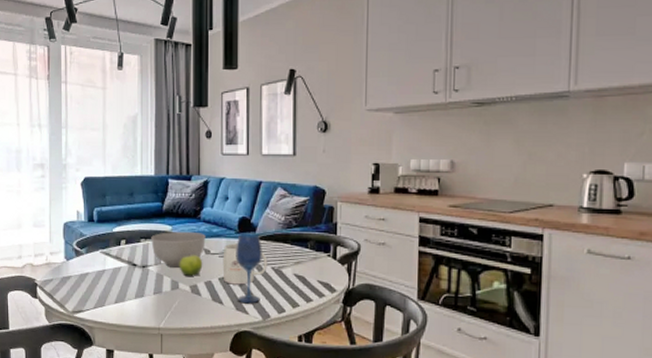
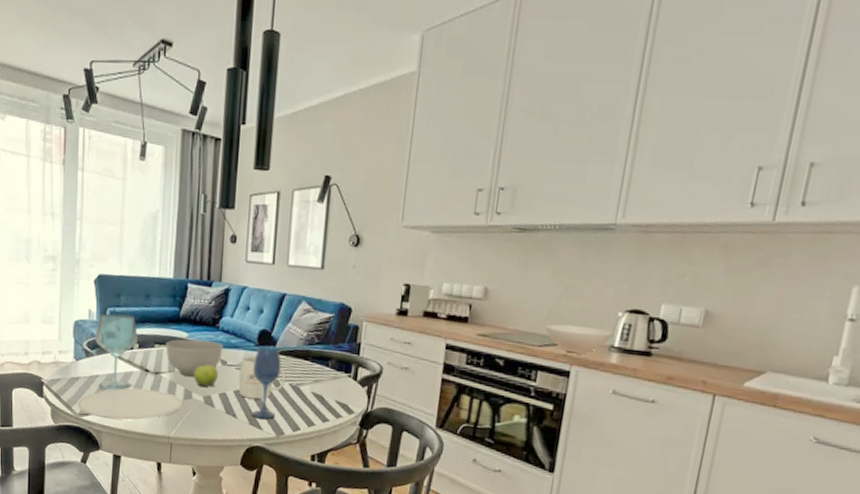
plate: none [69,282,170,315] -> present [76,388,182,420]
wine glass: none [84,213,125,286] -> present [95,313,139,391]
bowl: none [513,190,582,217] -> present [544,324,615,354]

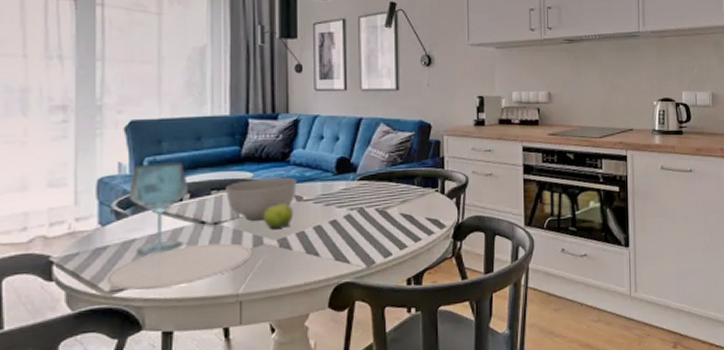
mug: present [238,356,286,400] -> none [318,186,371,233]
wineglass: present [252,346,282,420] -> none [333,174,365,252]
bowl: present [544,324,615,354] -> none [601,116,654,140]

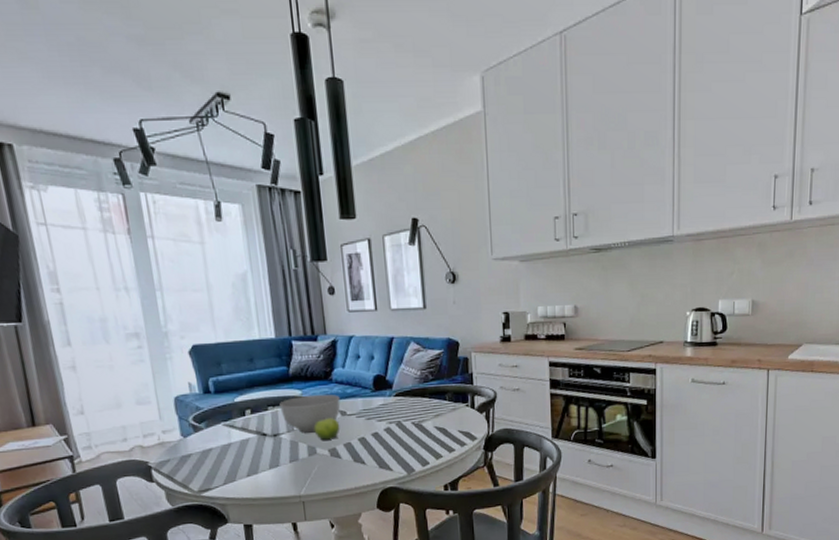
plate: present [105,242,251,291] -> none [193,452,308,491]
wine glass: present [129,162,190,254] -> none [200,382,251,461]

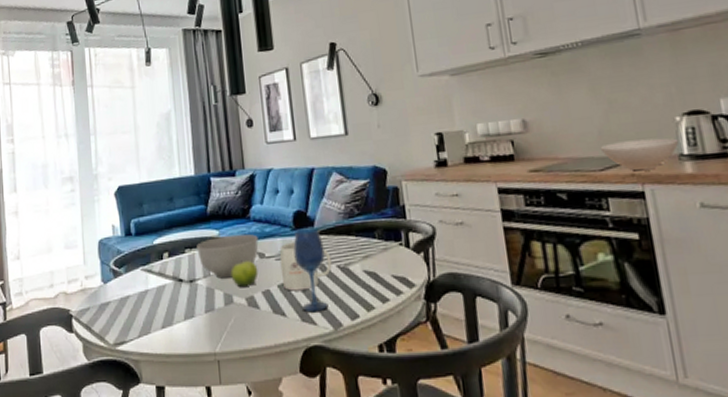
mug: none [360,402,408,444] -> present [279,242,332,291]
wineglass: none [373,390,403,461] -> present [293,228,329,313]
bowl: none [630,327,686,353] -> present [600,137,680,172]

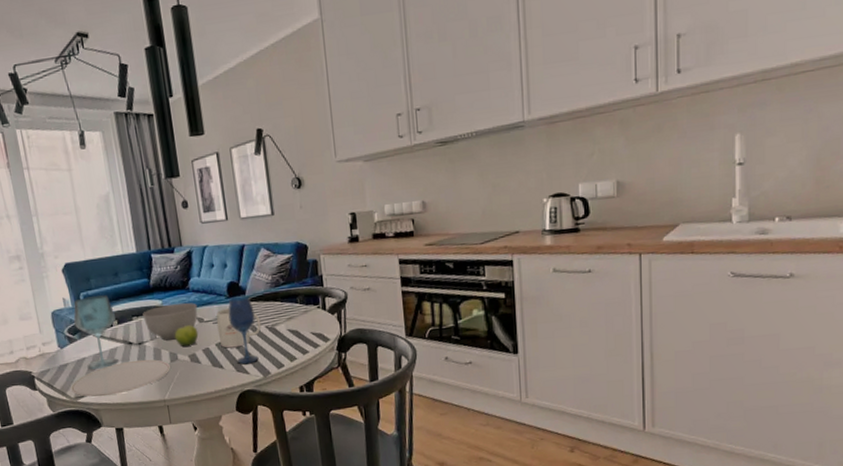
plate: none [109,300,224,345] -> present [70,359,171,397]
wine glass: none [121,223,168,310] -> present [73,295,119,370]
bowl: present [600,137,680,172] -> none [482,216,544,244]

